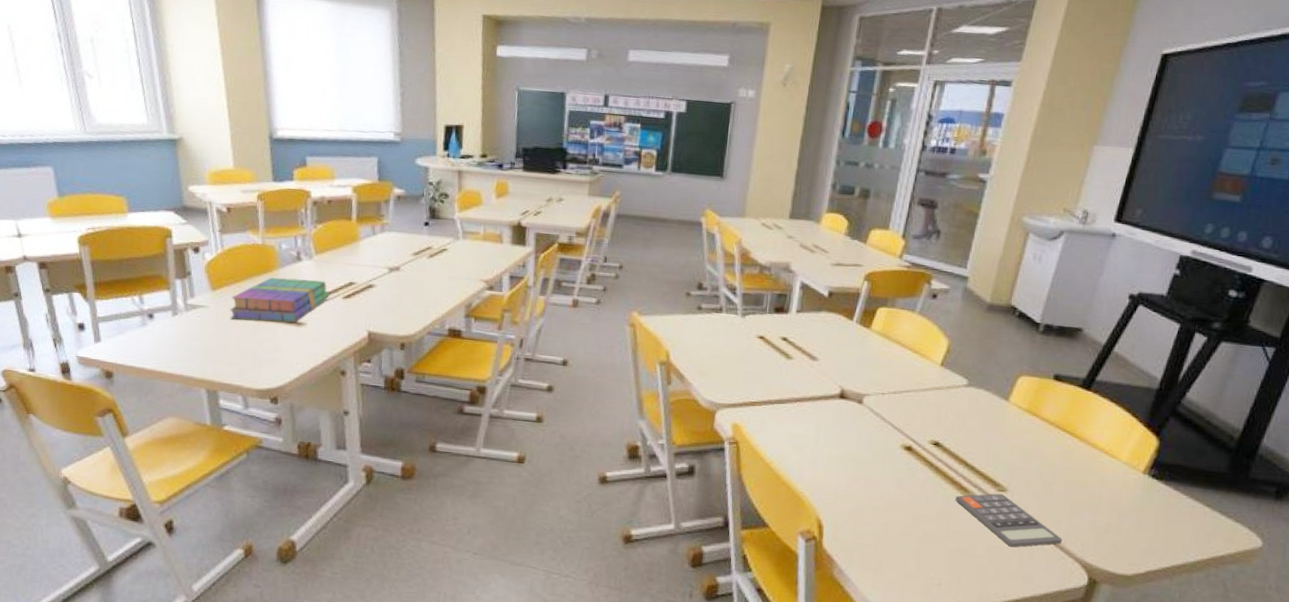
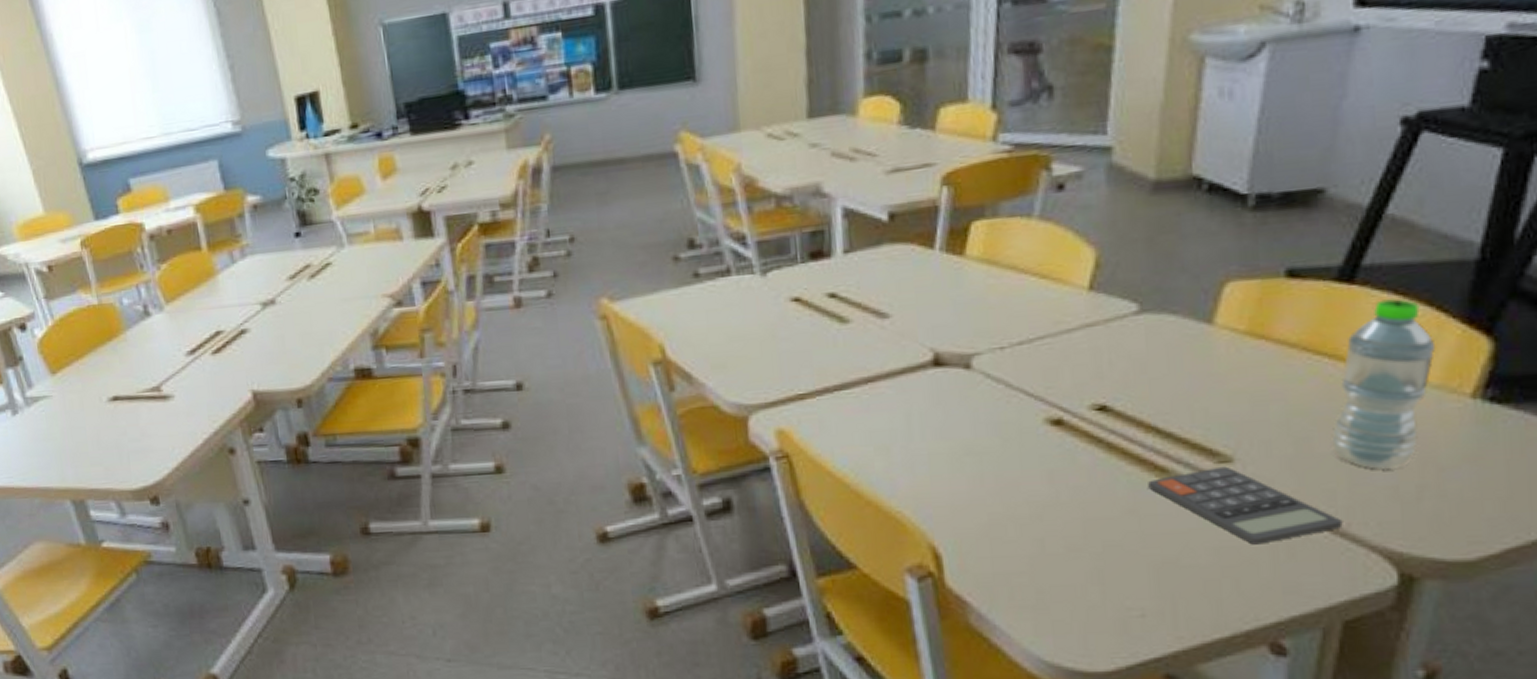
books: present [229,277,330,324] -> none [77,336,195,406]
water bottle: none [1063,404,1128,511] -> present [1331,298,1435,470]

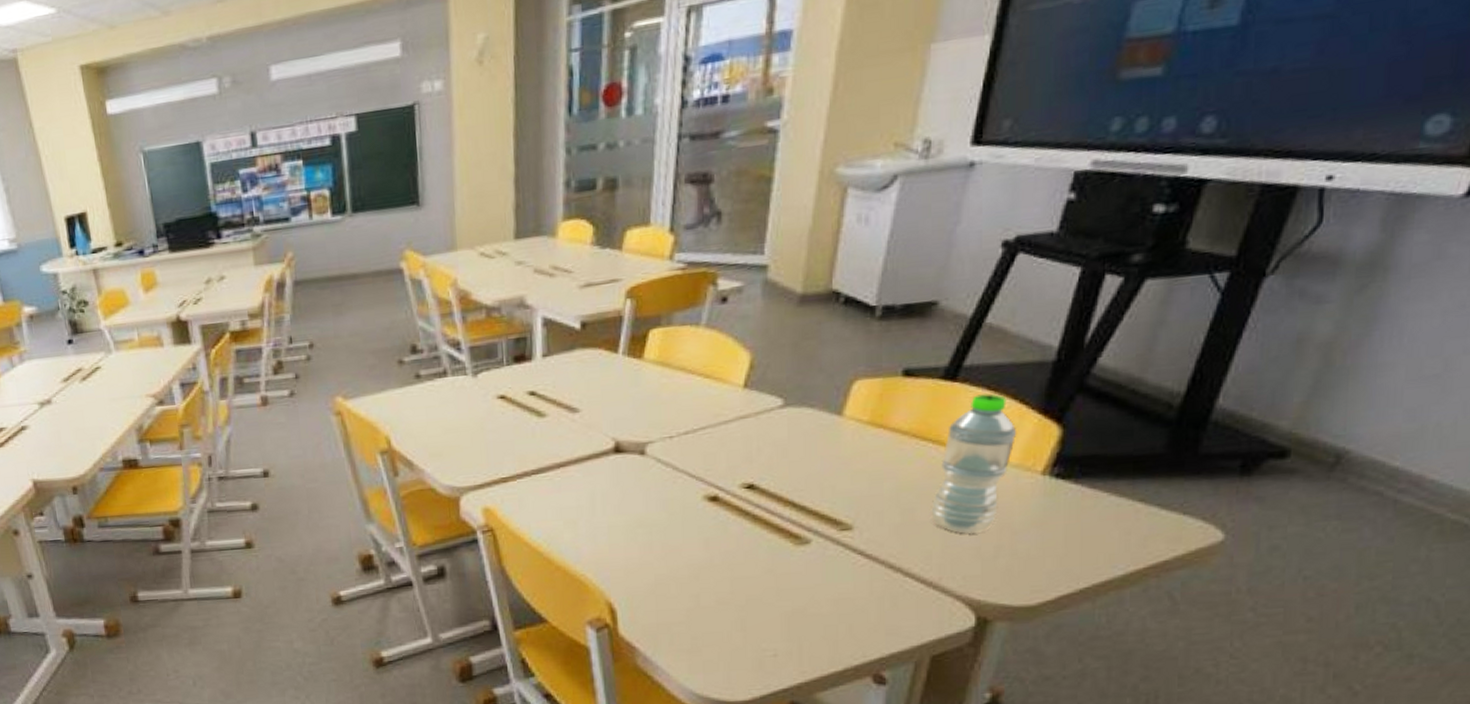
calculator: present [1148,466,1343,545] -> none [784,533,935,596]

